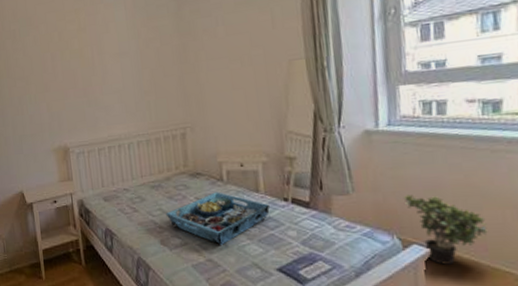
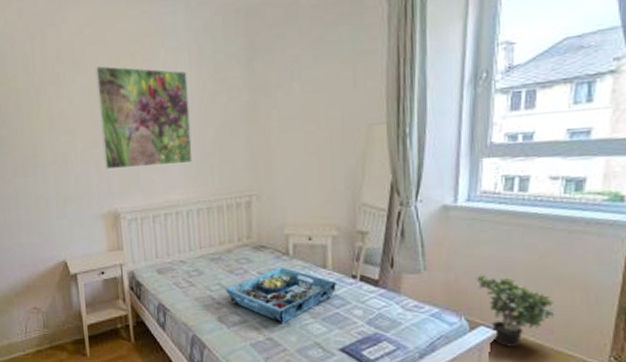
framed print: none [45,21,132,110] -> present [95,65,193,170]

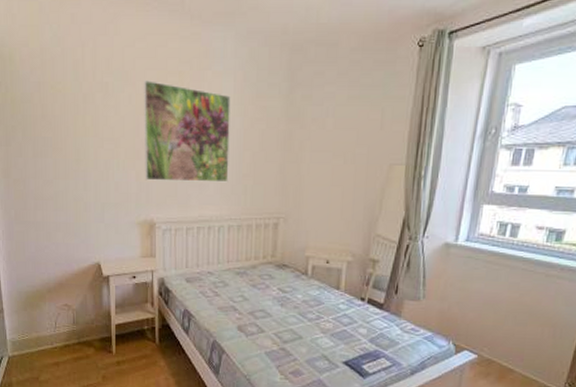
serving tray: present [224,267,336,323] -> none [246,285,347,336]
potted plant: present [475,275,555,347] -> none [465,306,527,370]

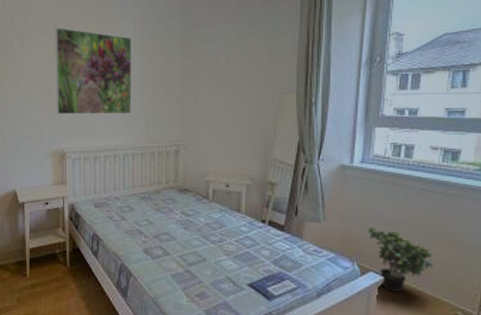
potted plant: none [465,306,527,370] -> present [366,227,434,292]

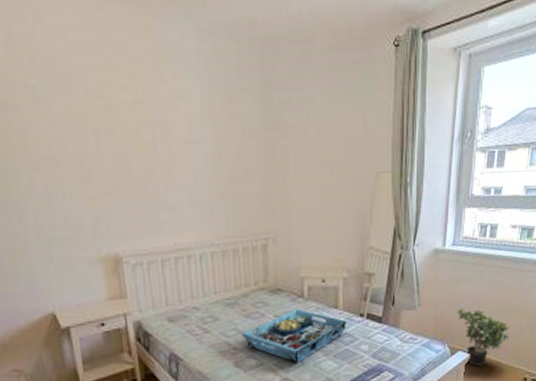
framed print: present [55,28,132,115] -> none [83,83,206,207]
serving tray: none [151,208,248,258] -> present [241,309,346,363]

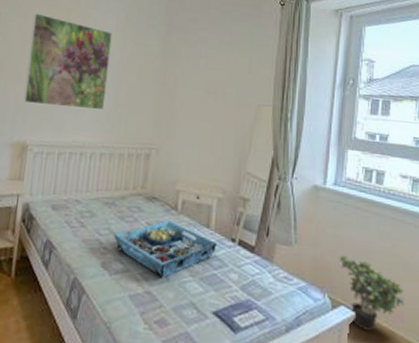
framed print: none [83,83,206,207] -> present [23,13,113,111]

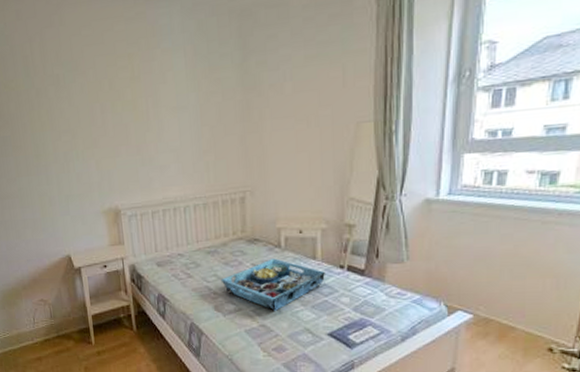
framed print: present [23,13,113,111] -> none [93,67,189,168]
potted plant: present [338,255,405,332] -> none [454,263,527,330]

